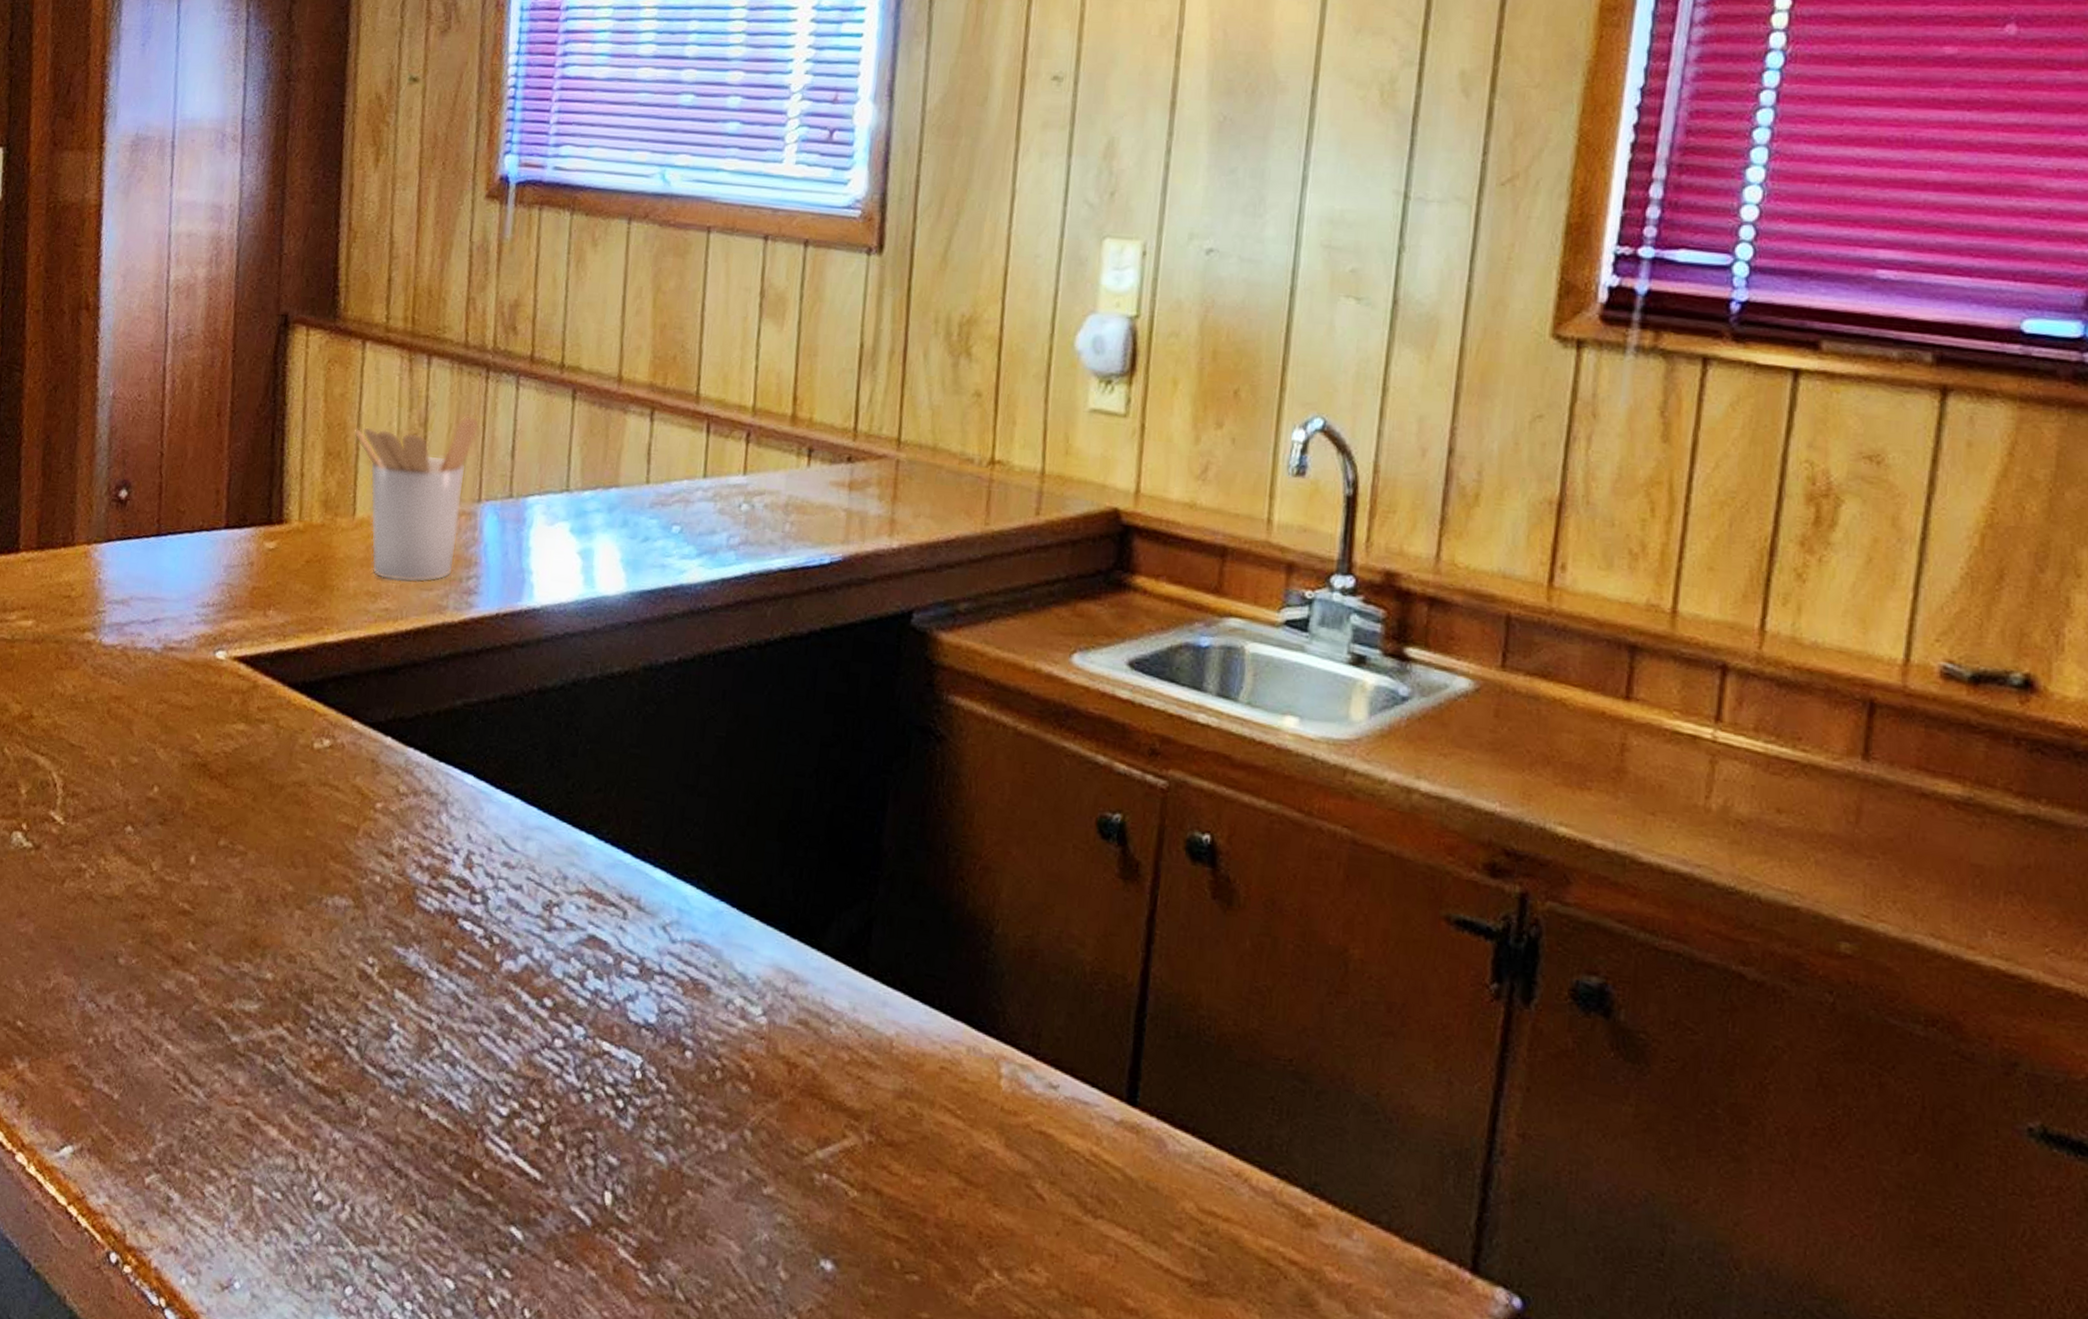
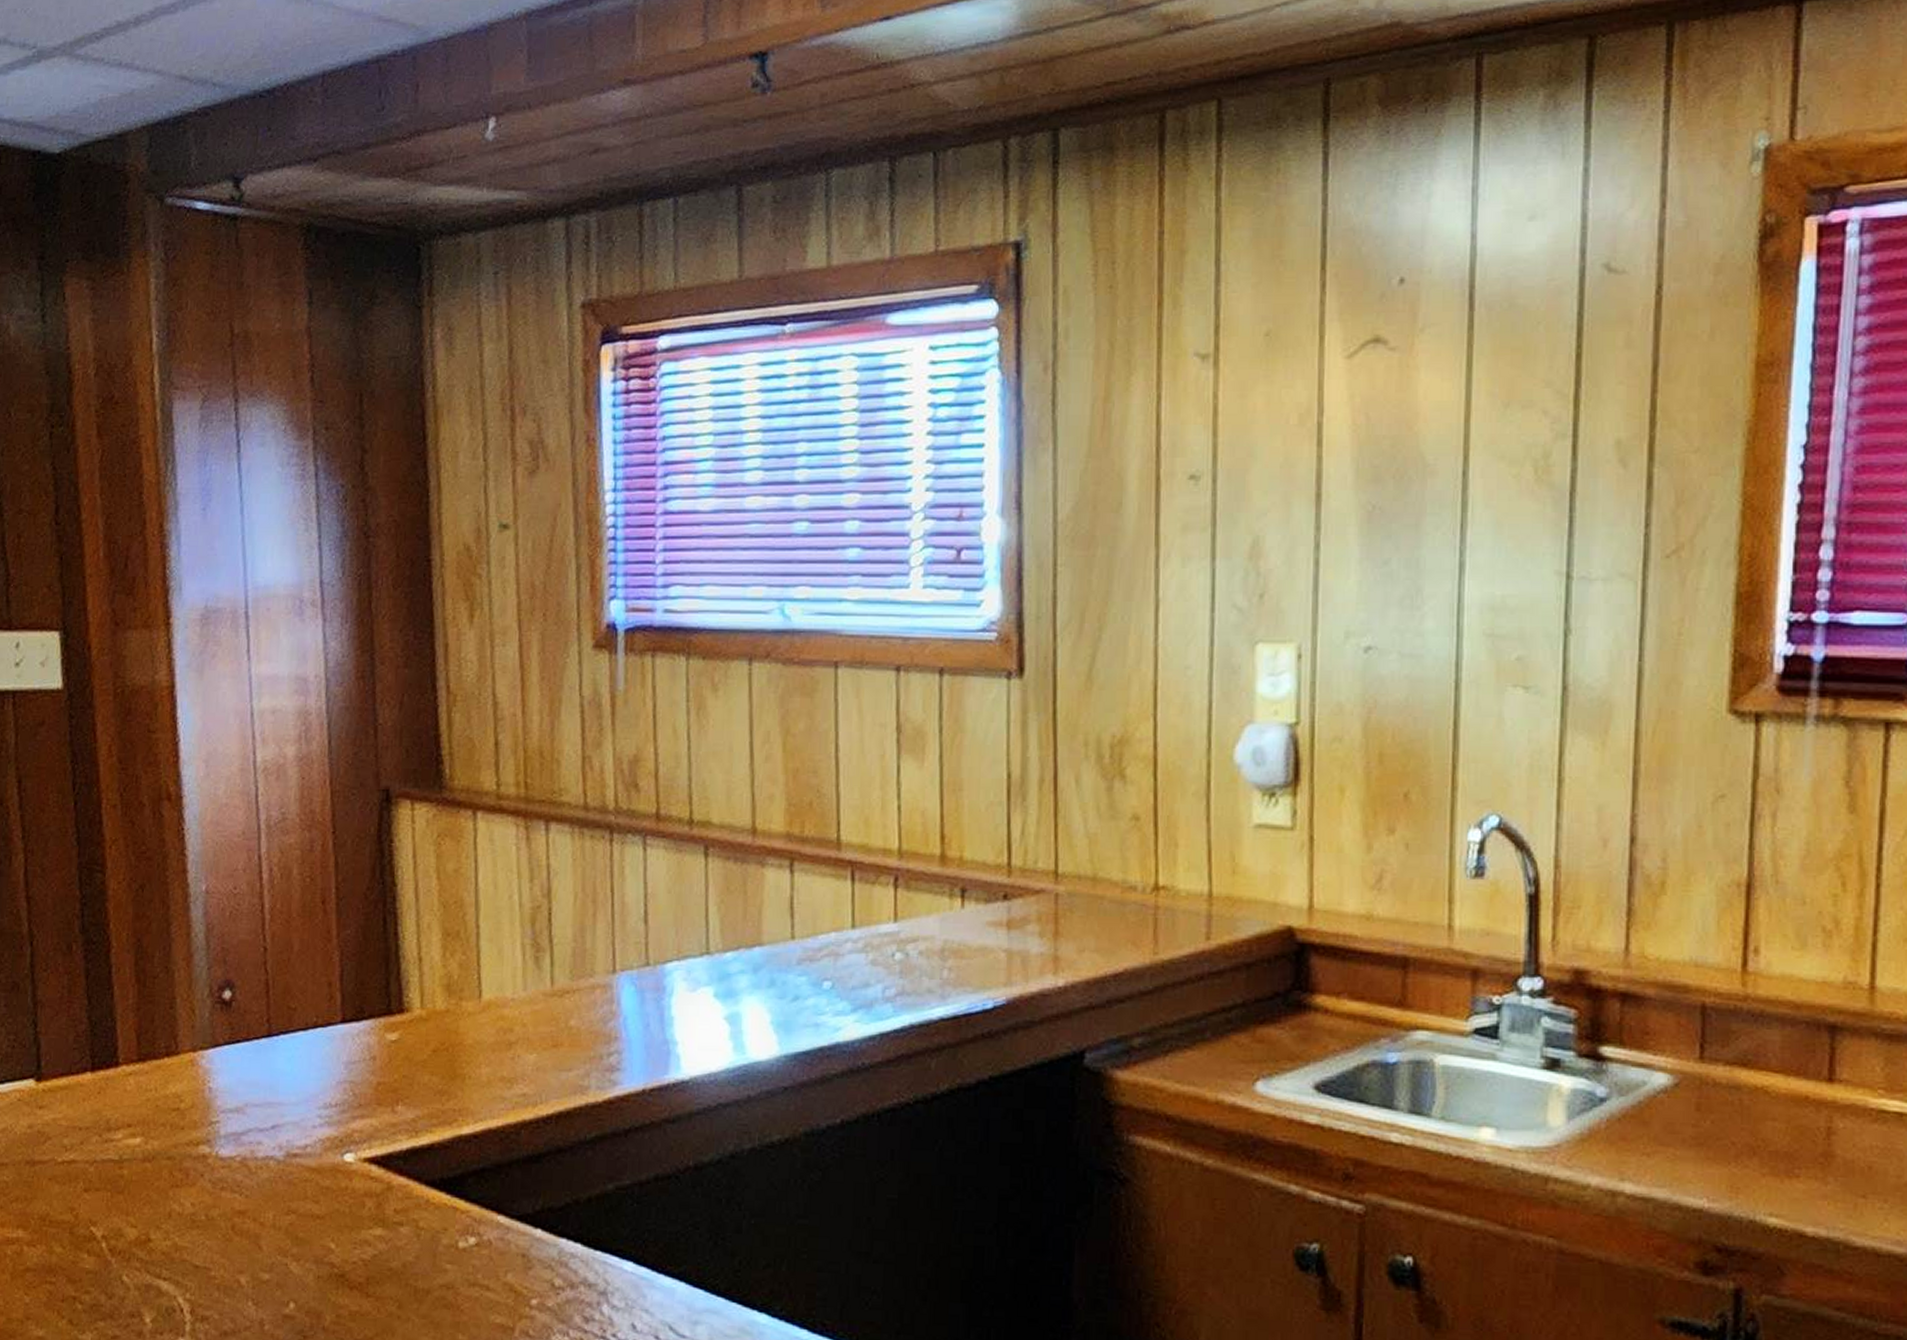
utensil holder: present [354,414,480,583] -> none [473,881,608,1065]

